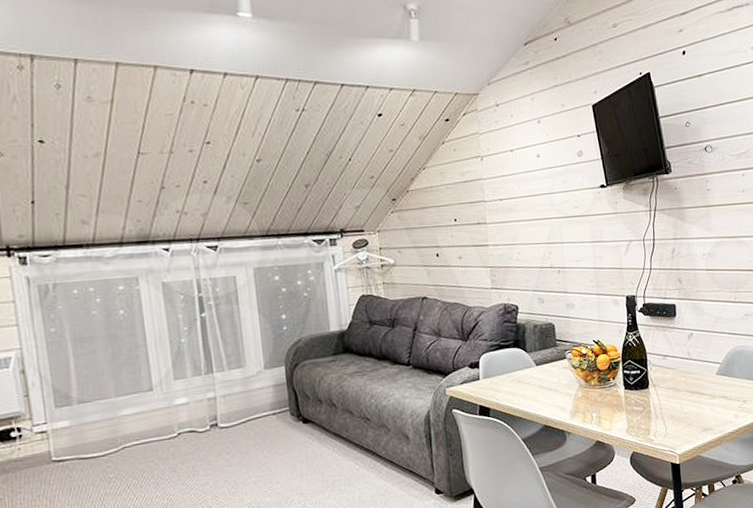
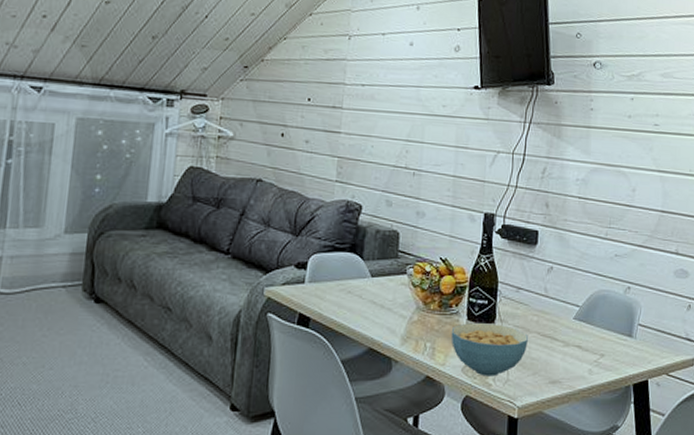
cereal bowl: none [612,388,680,434] -> present [451,323,528,377]

